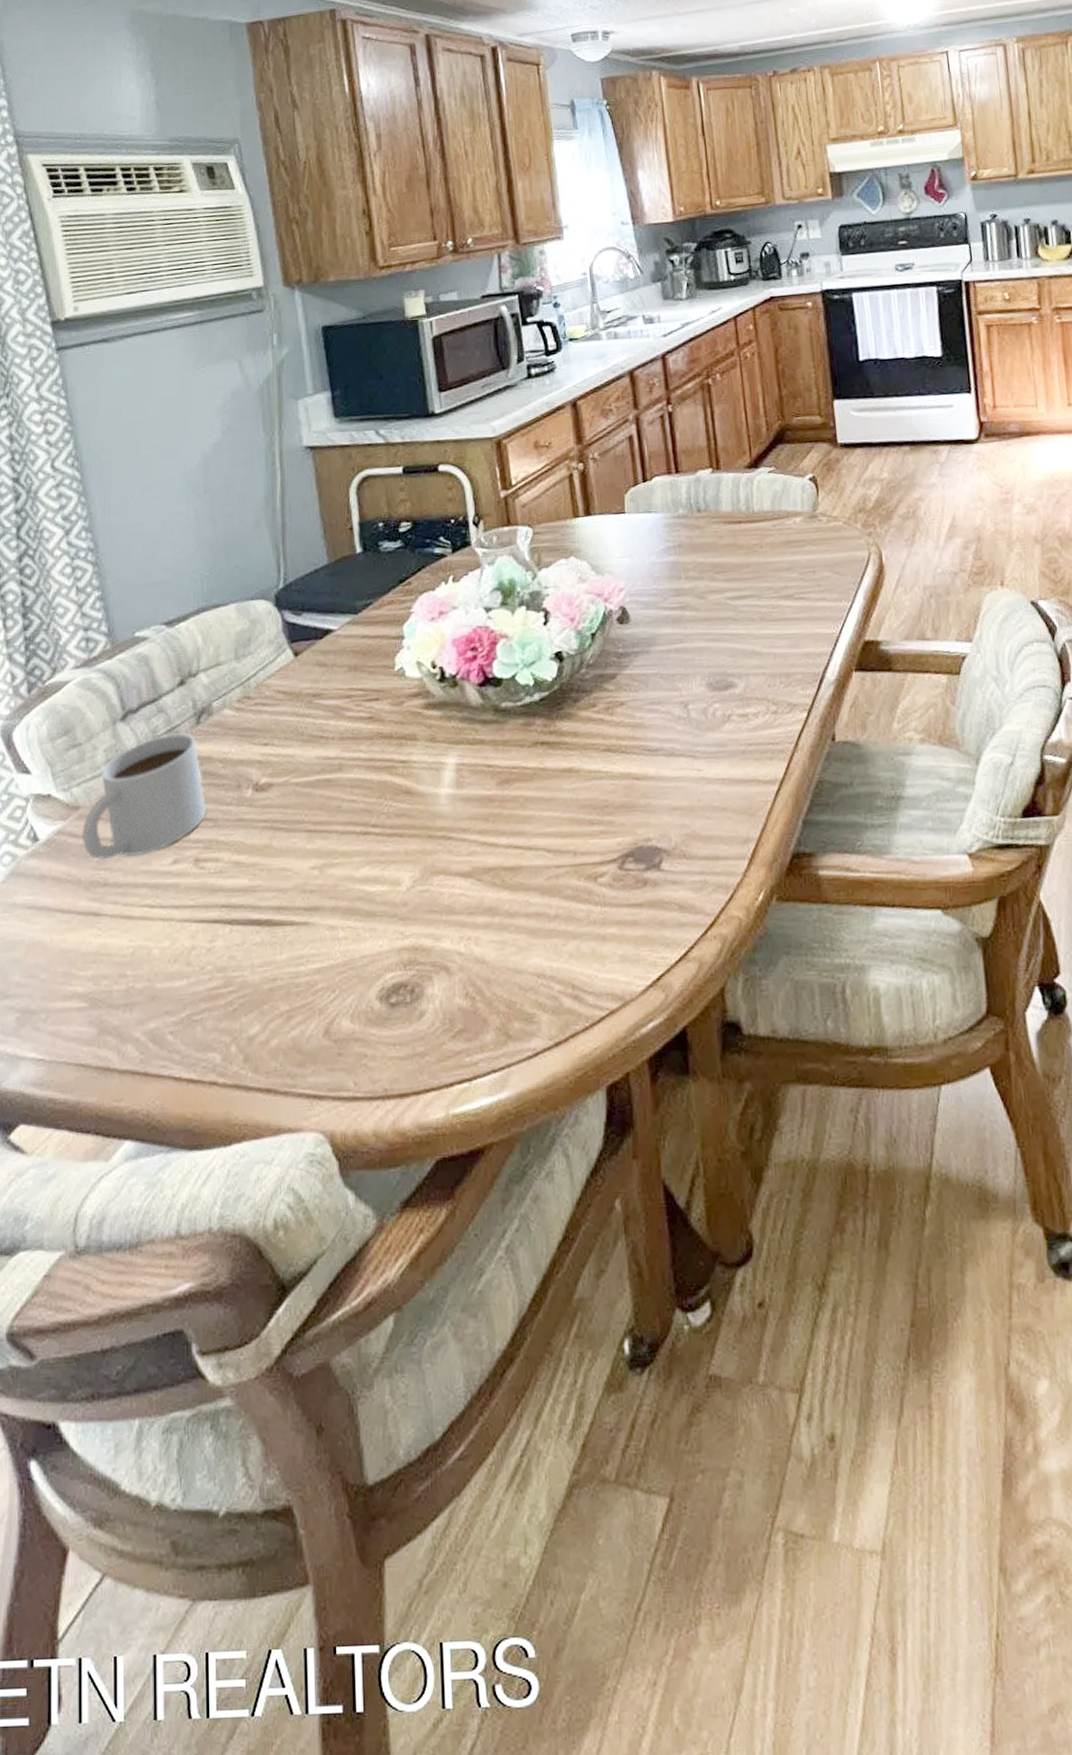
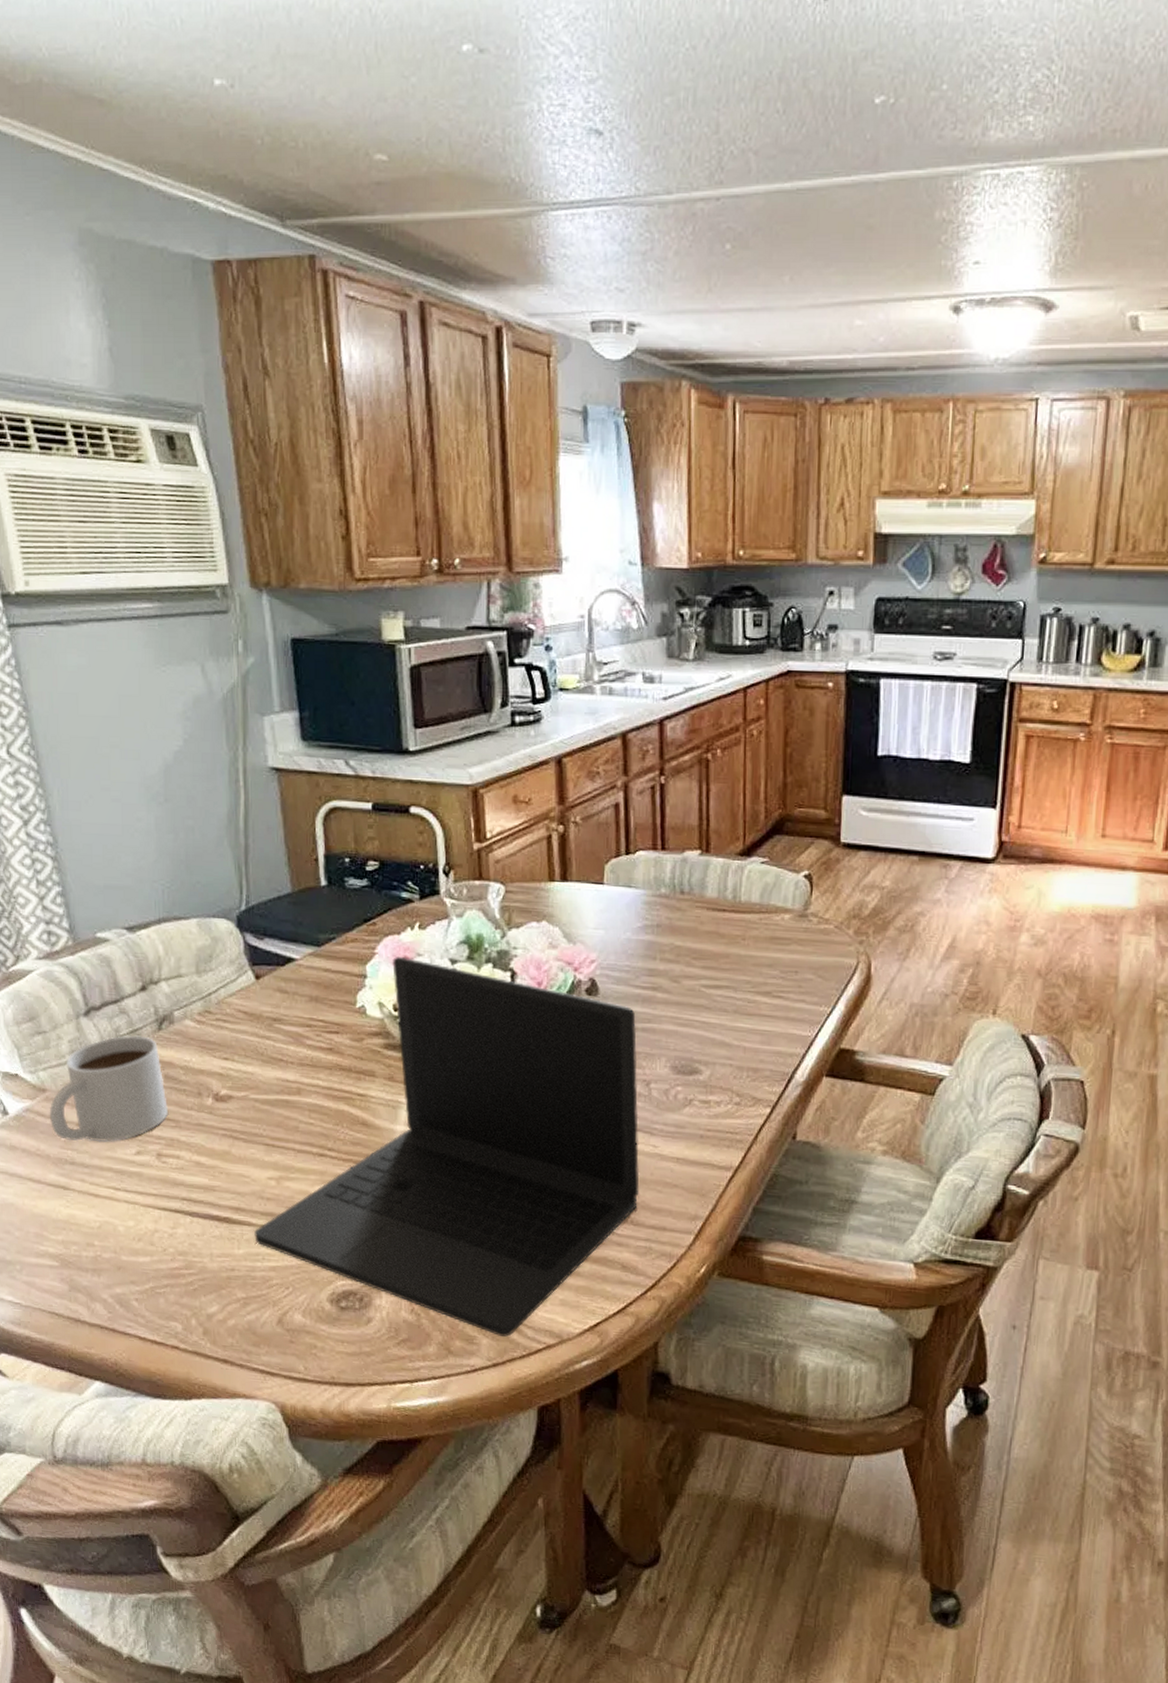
laptop: none [297,611,689,1009] -> present [254,956,640,1337]

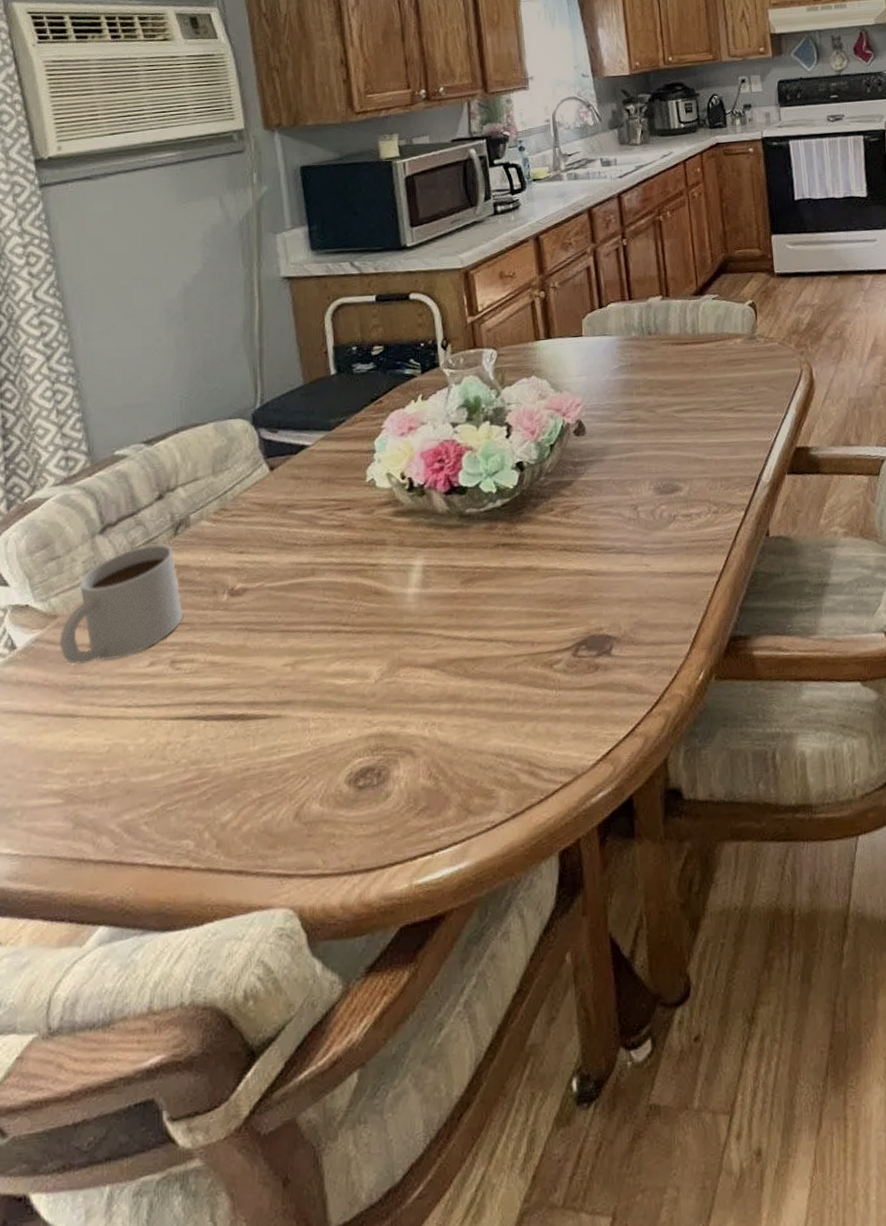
laptop: present [254,956,640,1337] -> none [270,427,637,784]

